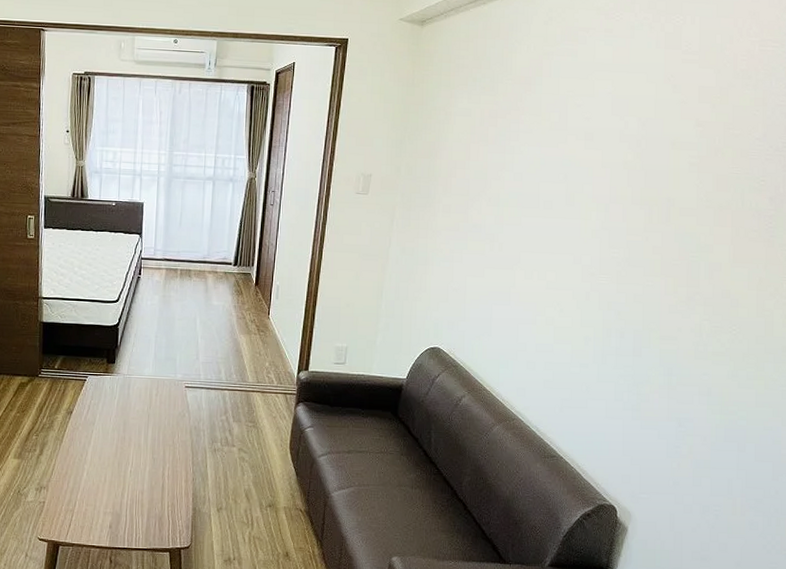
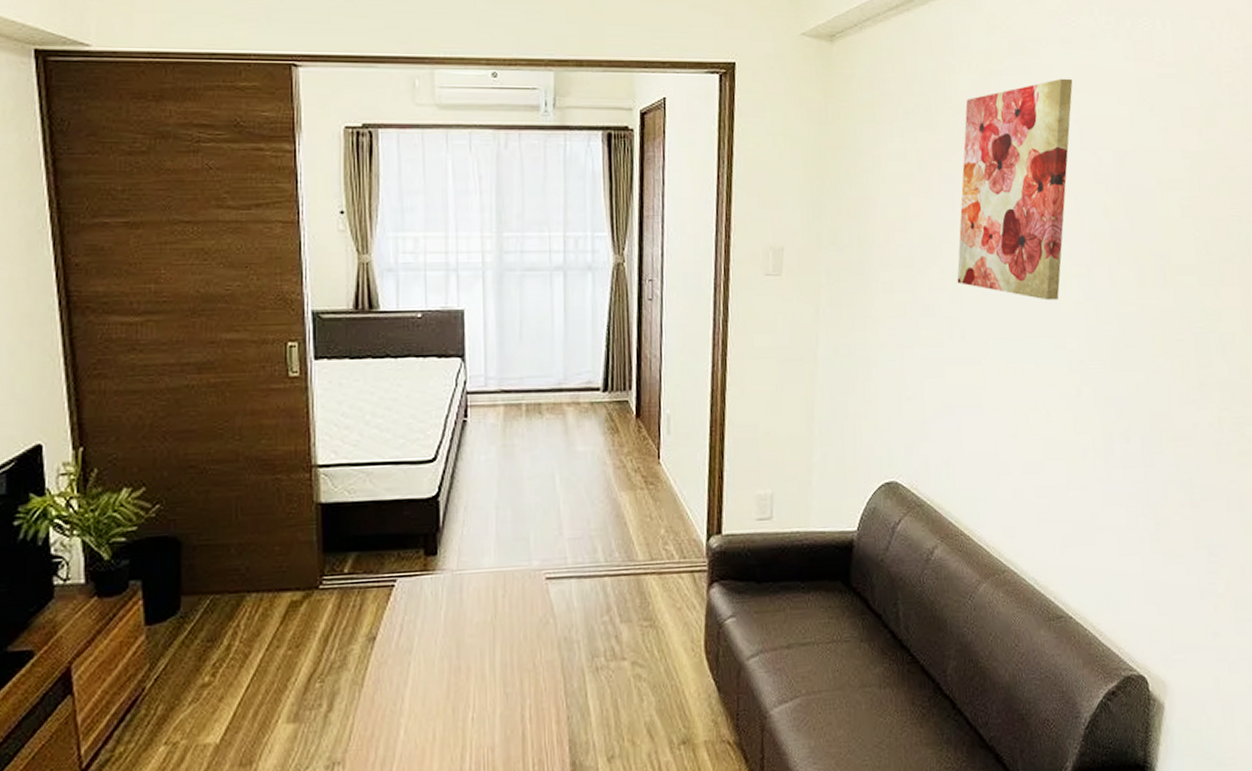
wall art: none [501,60,611,228] -> present [957,78,1073,301]

